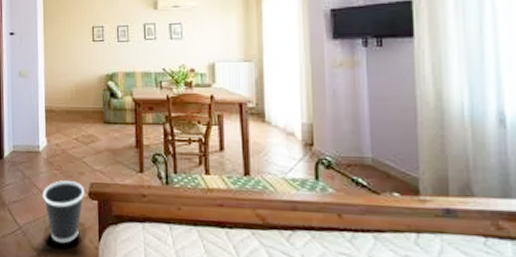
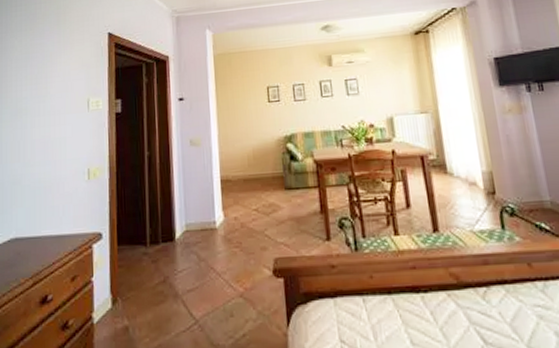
wastebasket: present [42,181,85,244] -> none [221,258,269,335]

